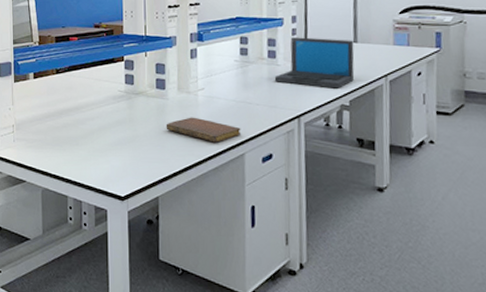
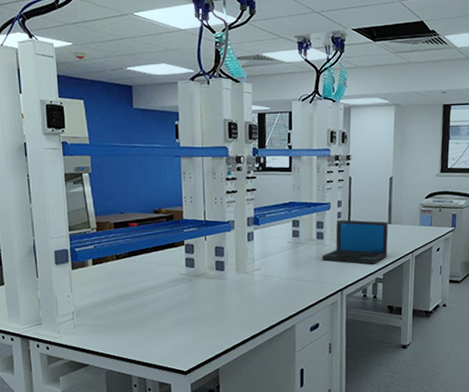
notebook: present [166,117,241,143] -> none [225,295,293,317]

